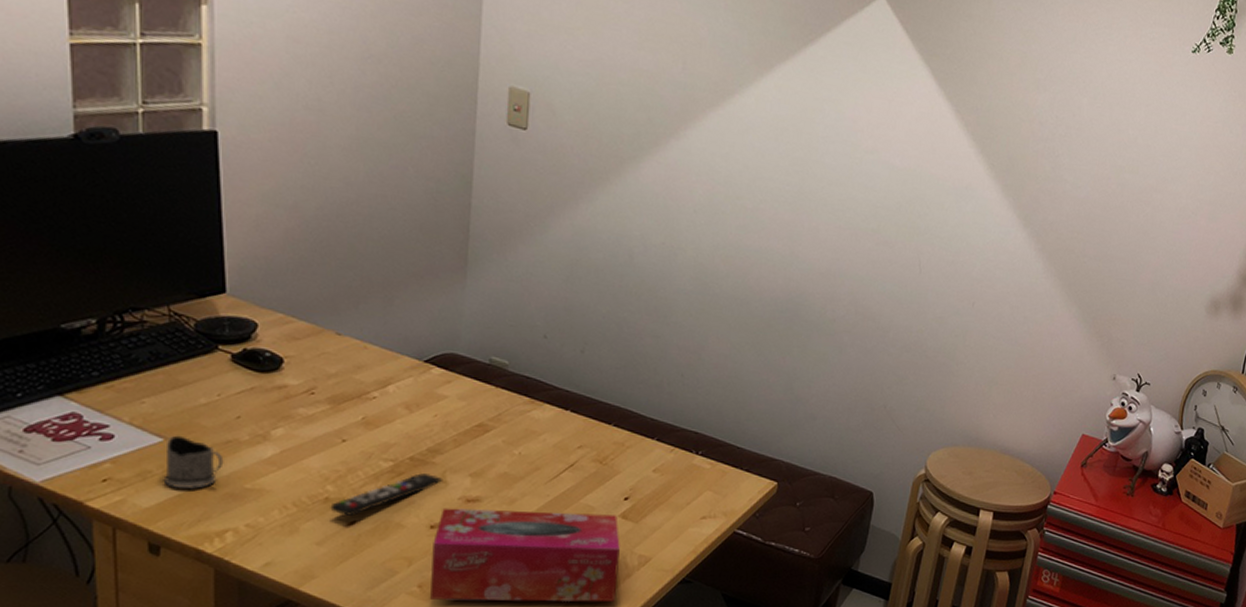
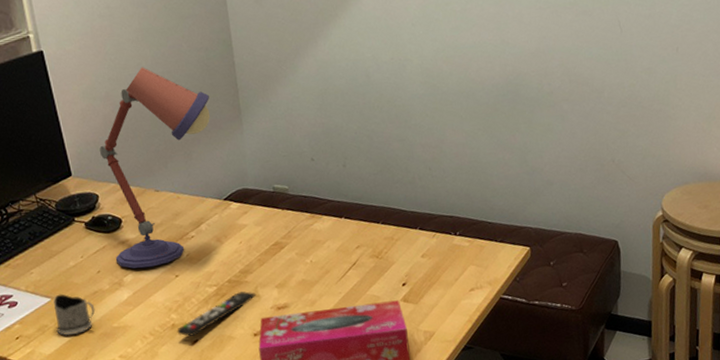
desk lamp: none [264,182,430,425] -> present [100,67,211,269]

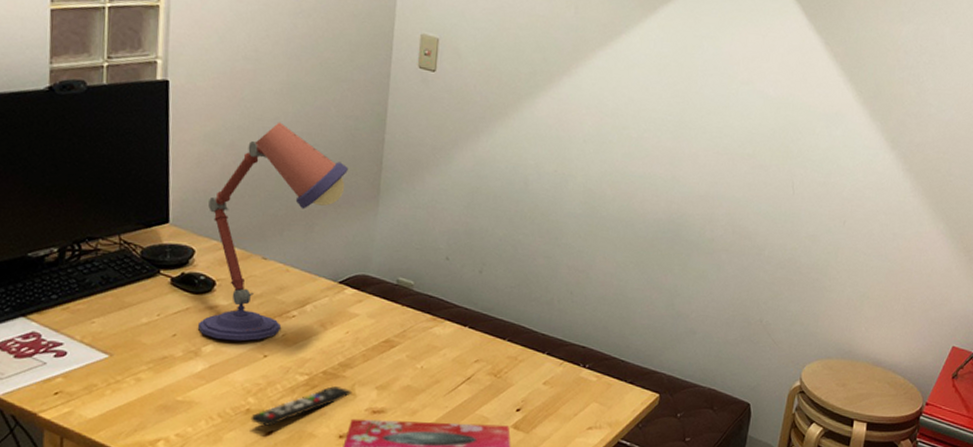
tea glass holder: present [53,293,96,336] -> none [108,352,160,401]

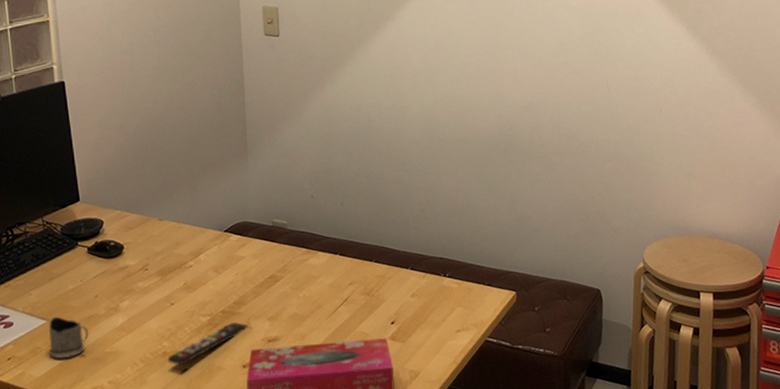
tea glass holder: none [108,352,160,401] -> present [49,316,89,358]
desk lamp: present [197,122,348,341] -> none [109,101,218,295]

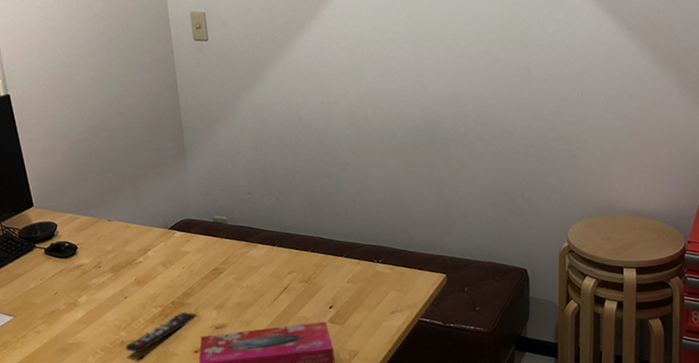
tea glass holder: present [49,316,89,358] -> none [15,312,53,350]

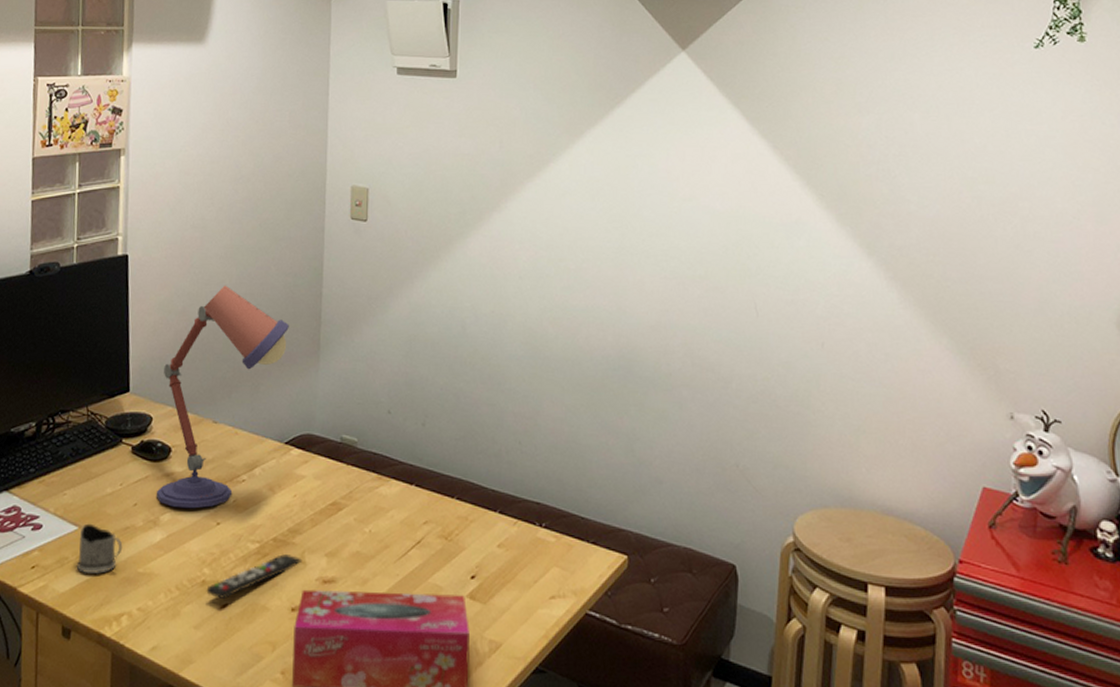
tea glass holder: none [15,312,53,350] -> present [77,523,123,574]
desk lamp: none [58,109,158,291] -> present [156,285,289,509]

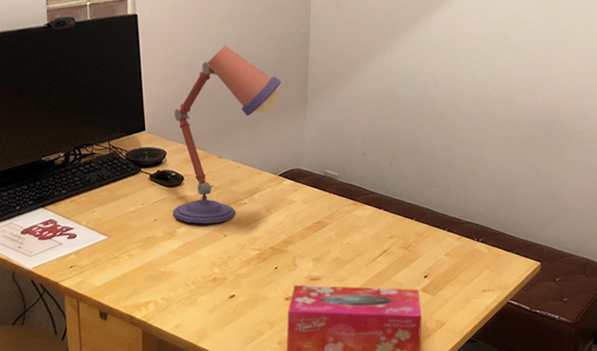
tea glass holder: present [77,523,123,574] -> none [109,234,147,272]
remote control: present [206,554,303,600] -> none [217,259,294,292]

